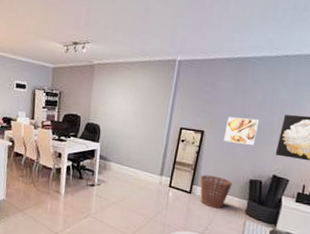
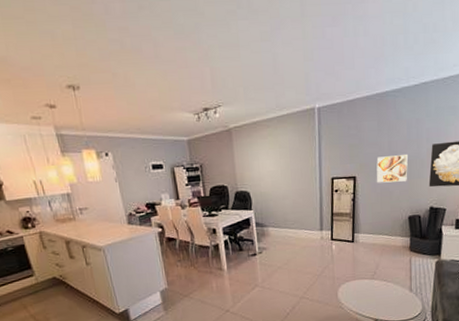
basket: present [200,174,232,209] -> none [360,219,392,252]

